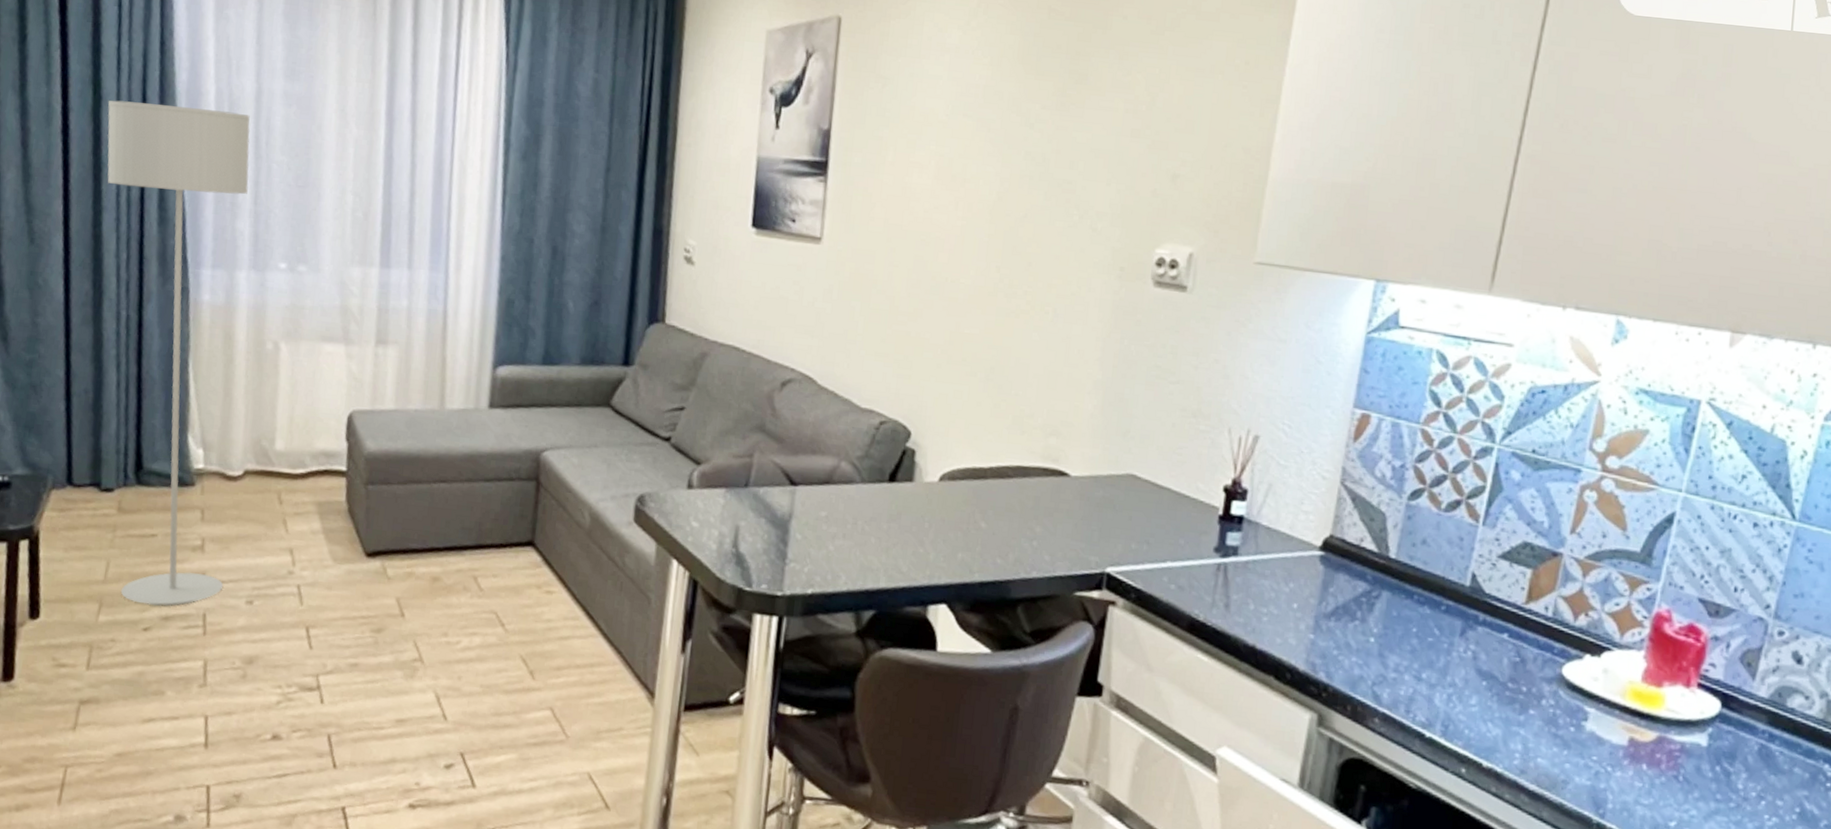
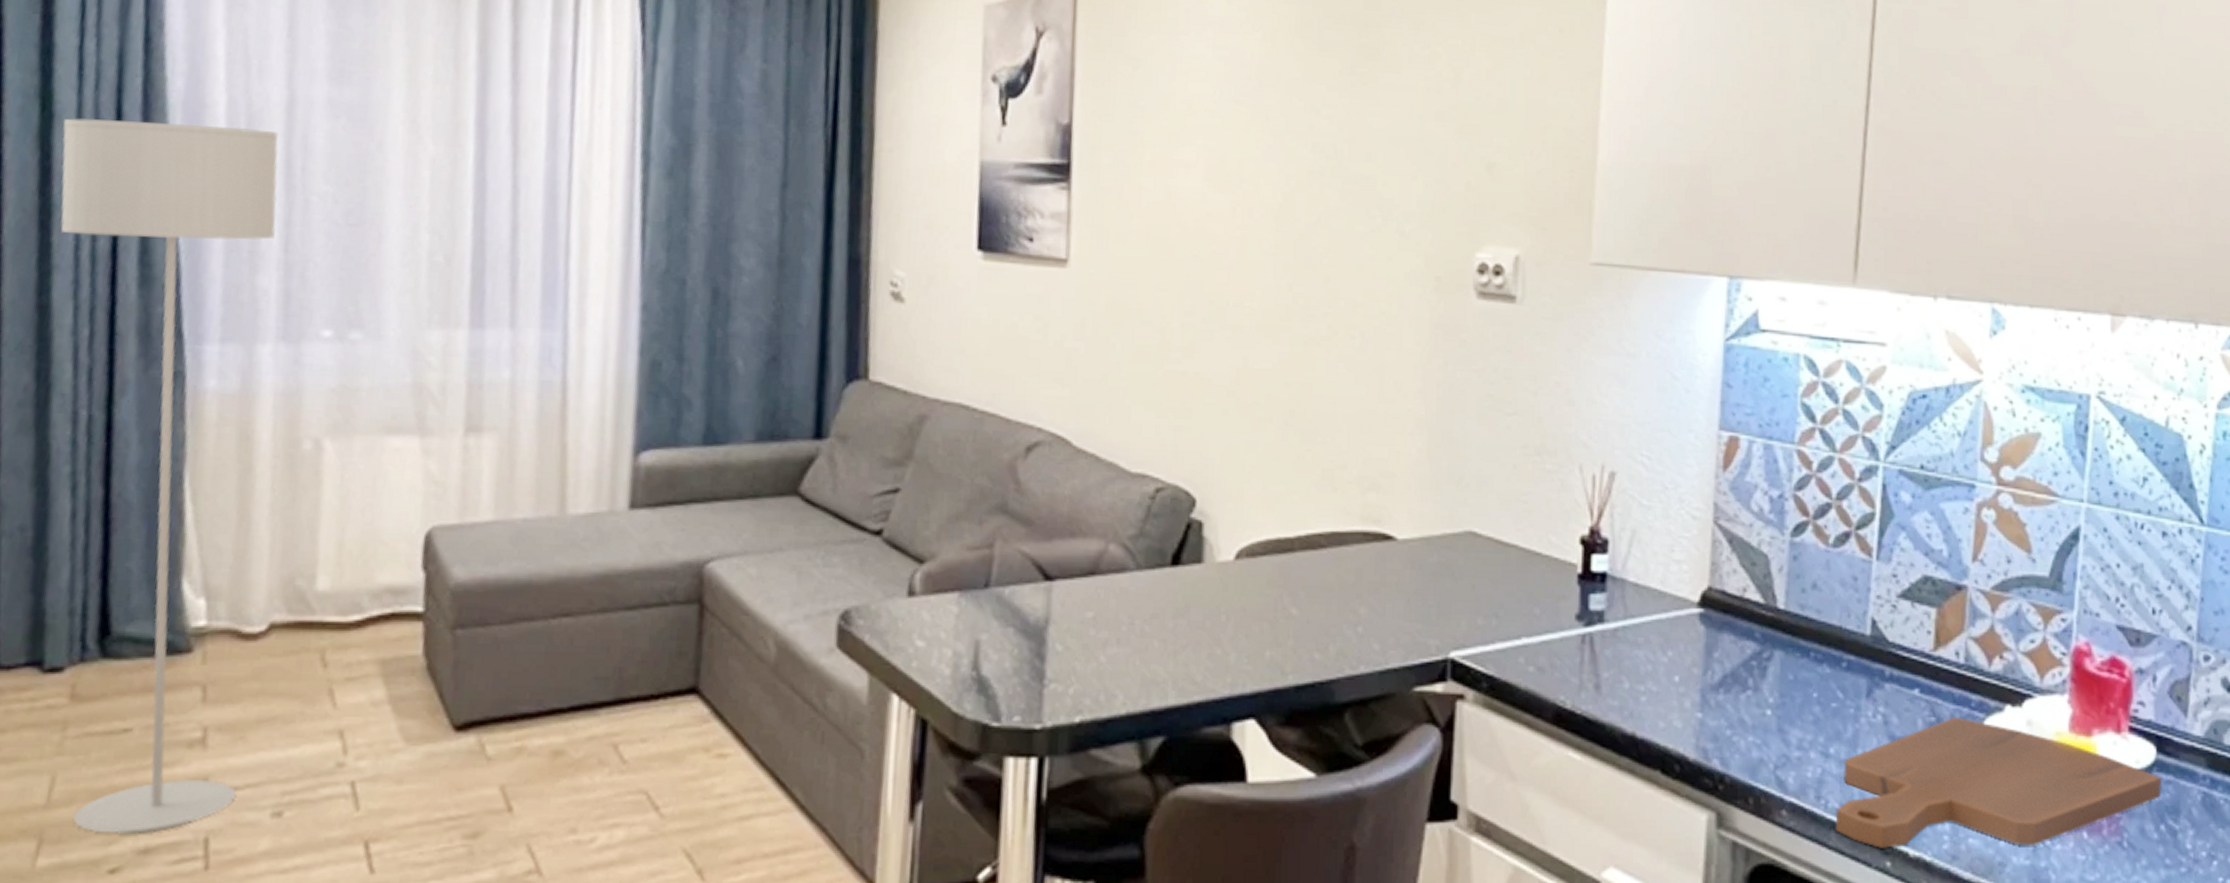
cutting board: none [1420,659,1723,770] -> present [1835,716,2162,848]

